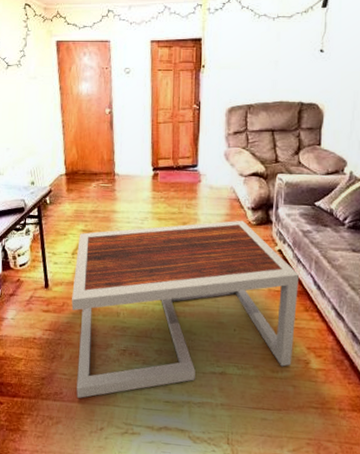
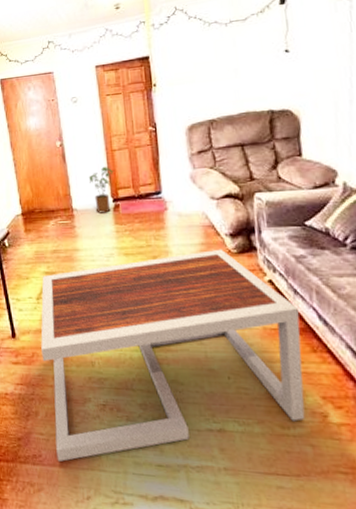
house plant: none [133,136,157,180] -> present [89,166,114,213]

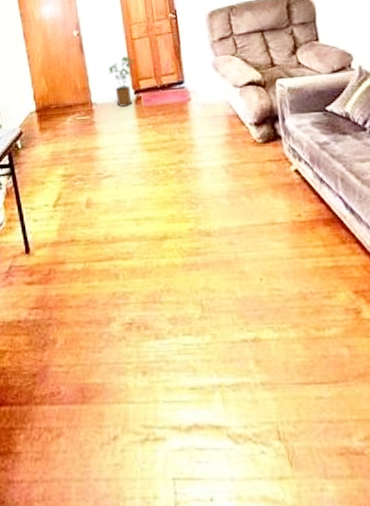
coffee table: present [41,249,306,462] -> none [58,139,340,397]

